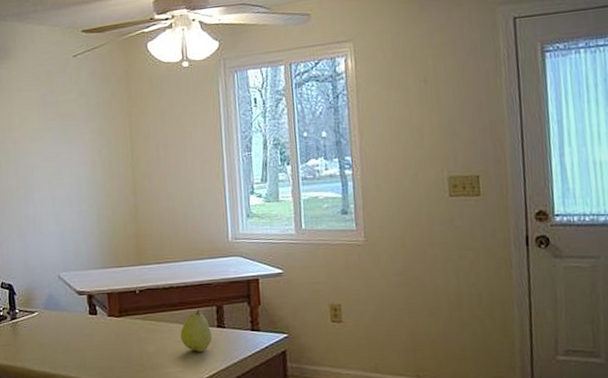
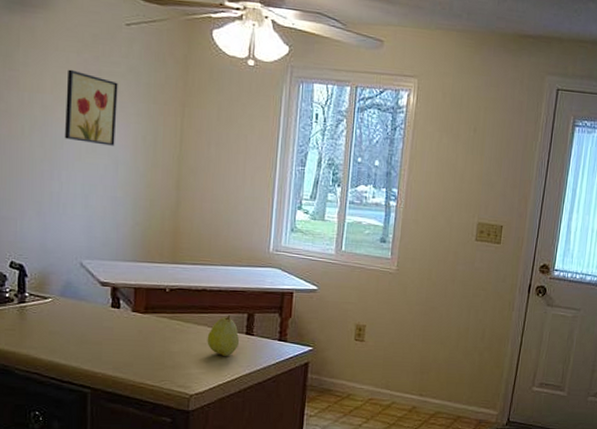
wall art: none [30,105,76,166] -> present [64,69,118,146]

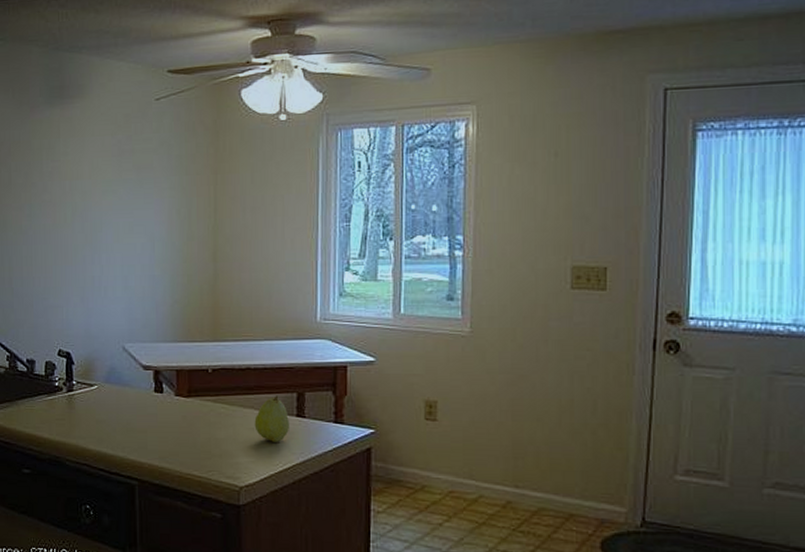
wall art: present [64,69,118,146] -> none [102,152,151,224]

